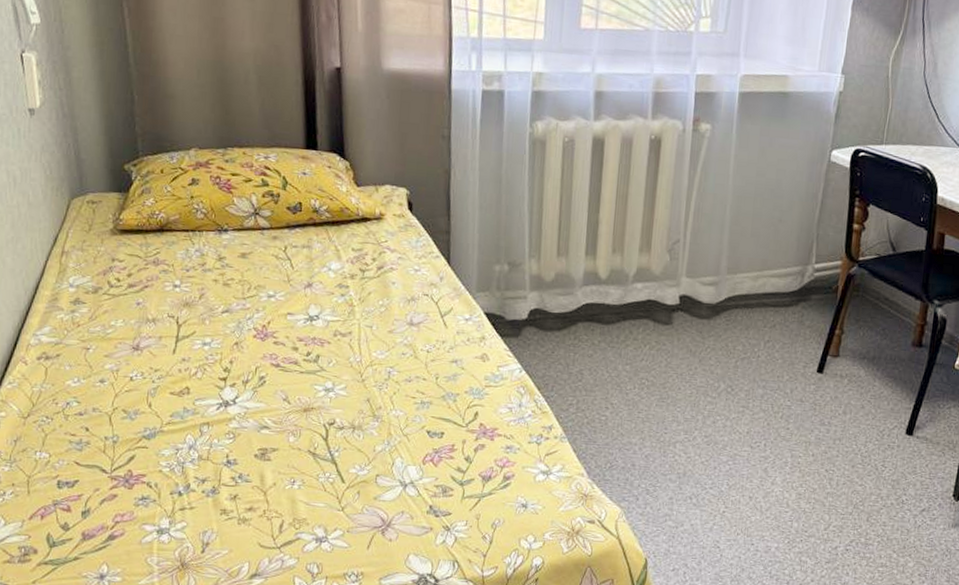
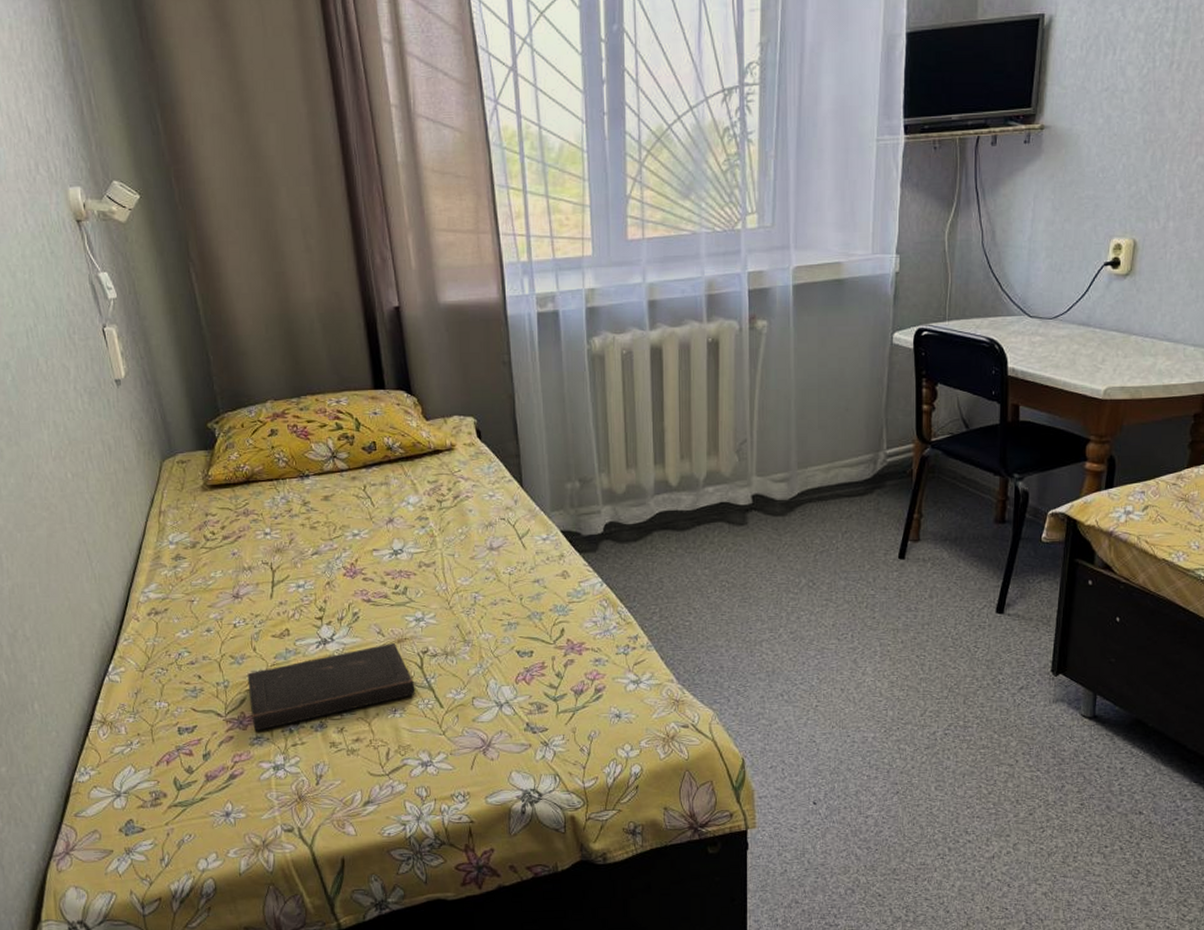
hardcover book: none [139,411,317,492] -> present [247,643,415,731]

